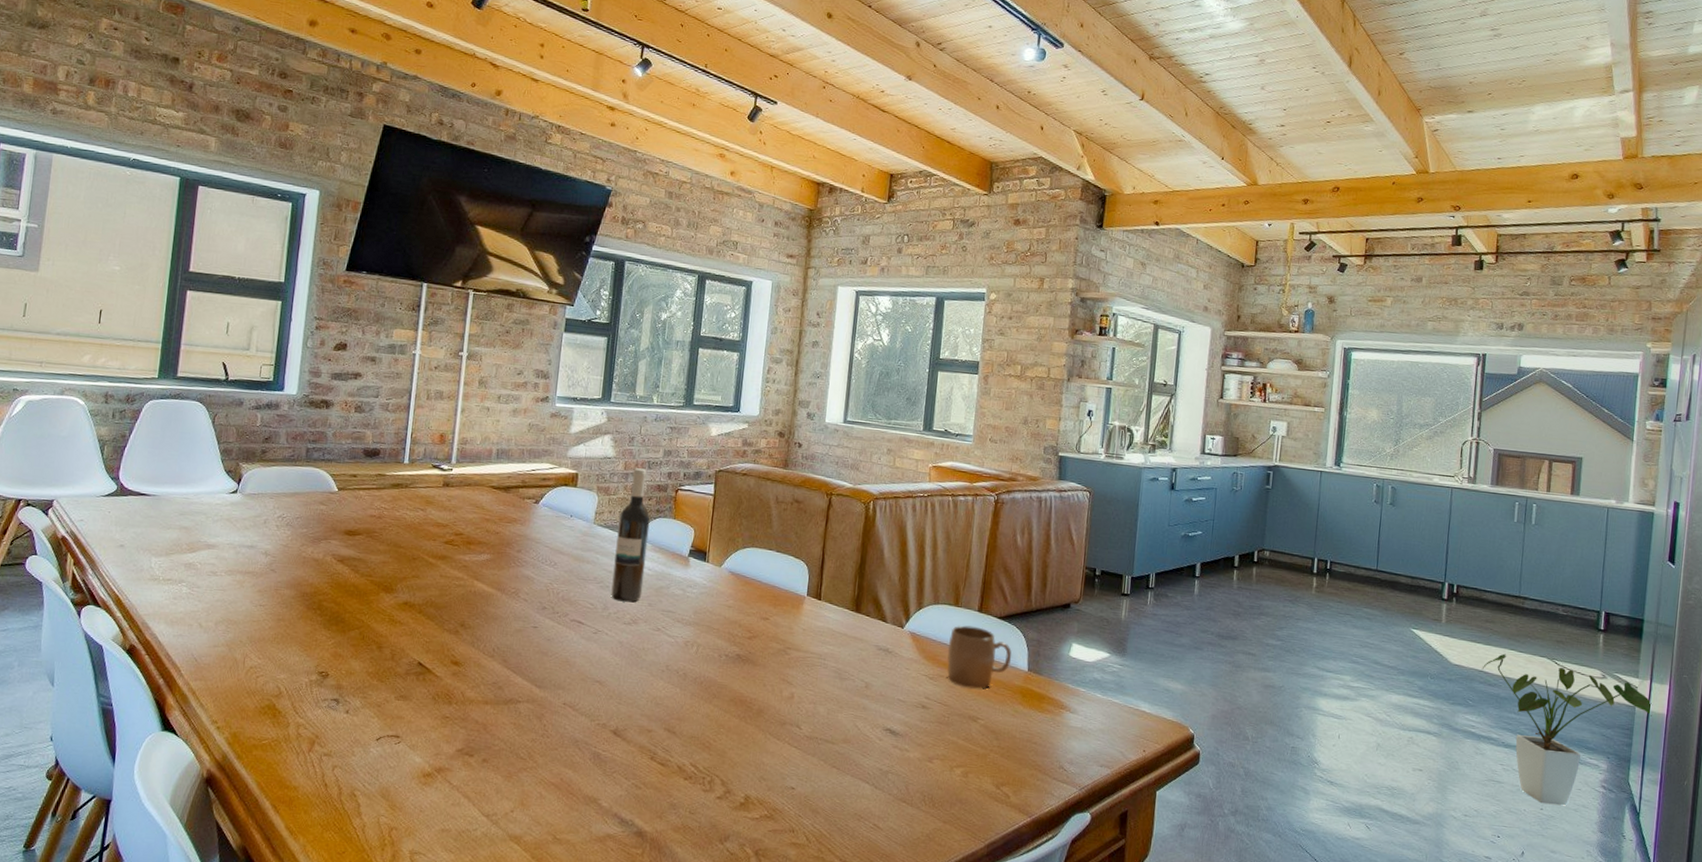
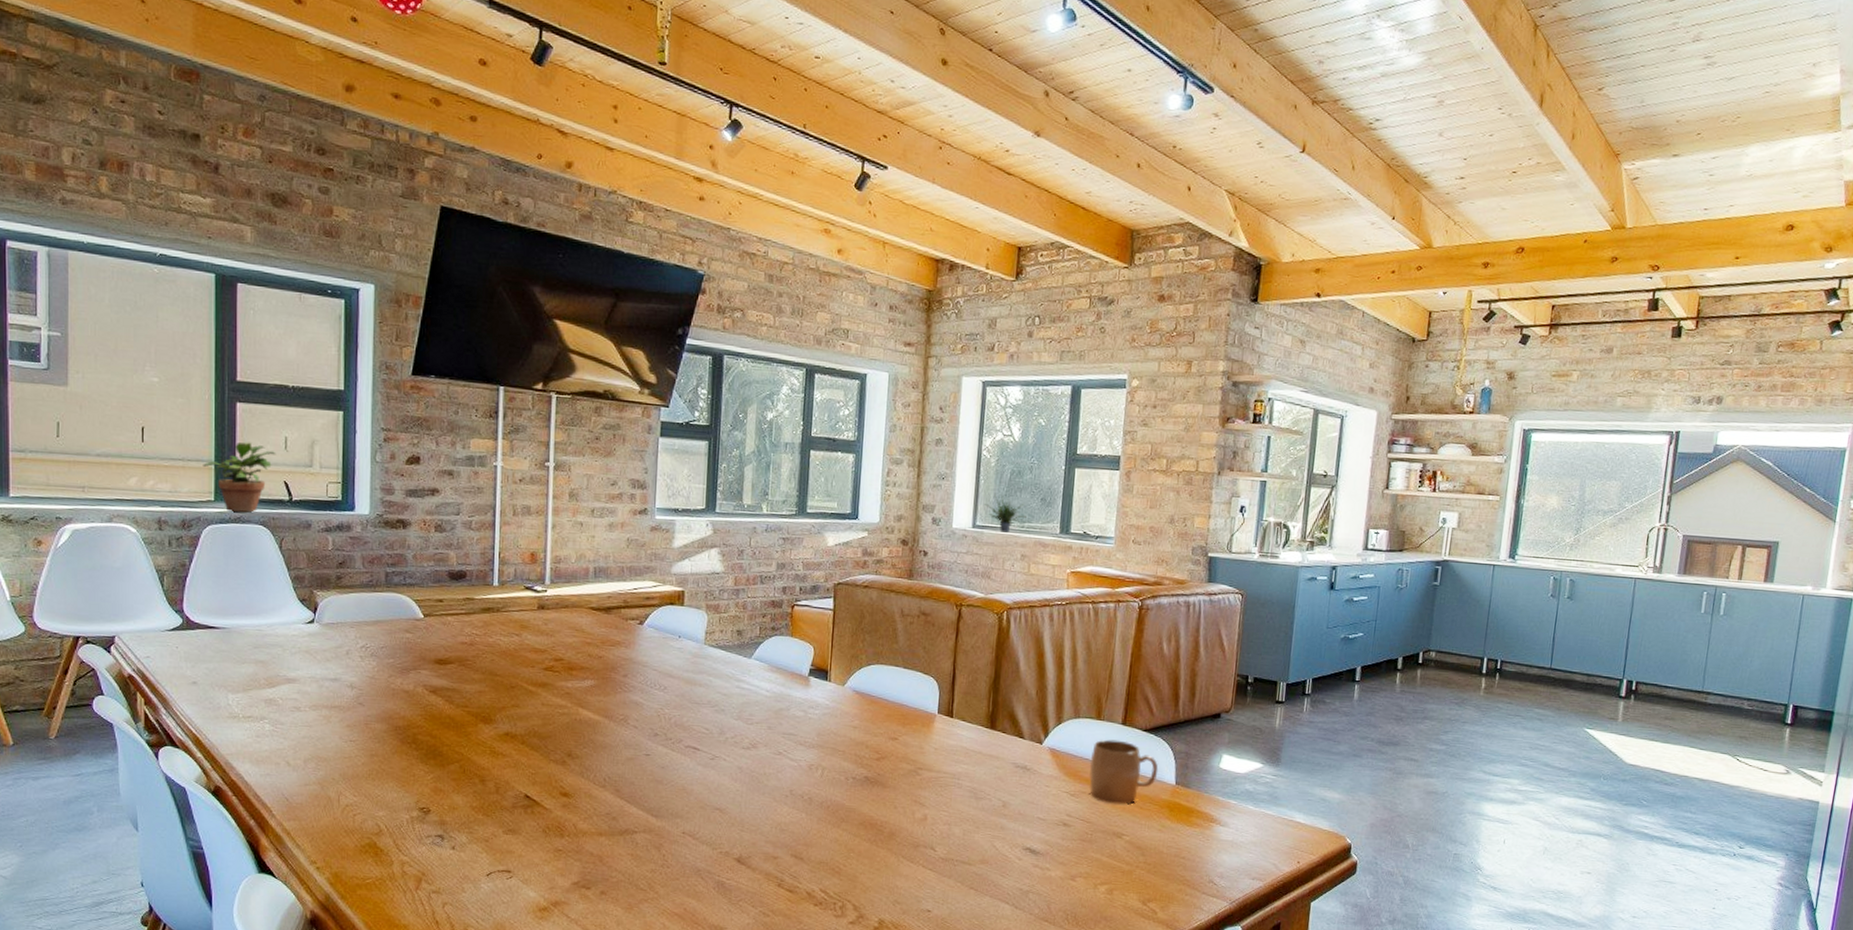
potted plant: none [151,326,218,390] -> present [203,442,276,513]
wine bottle: present [611,468,651,602] -> none [727,583,766,726]
potted plant: none [855,392,893,429] -> present [984,494,1027,533]
house plant: present [1481,653,1653,806] -> none [1658,751,1838,904]

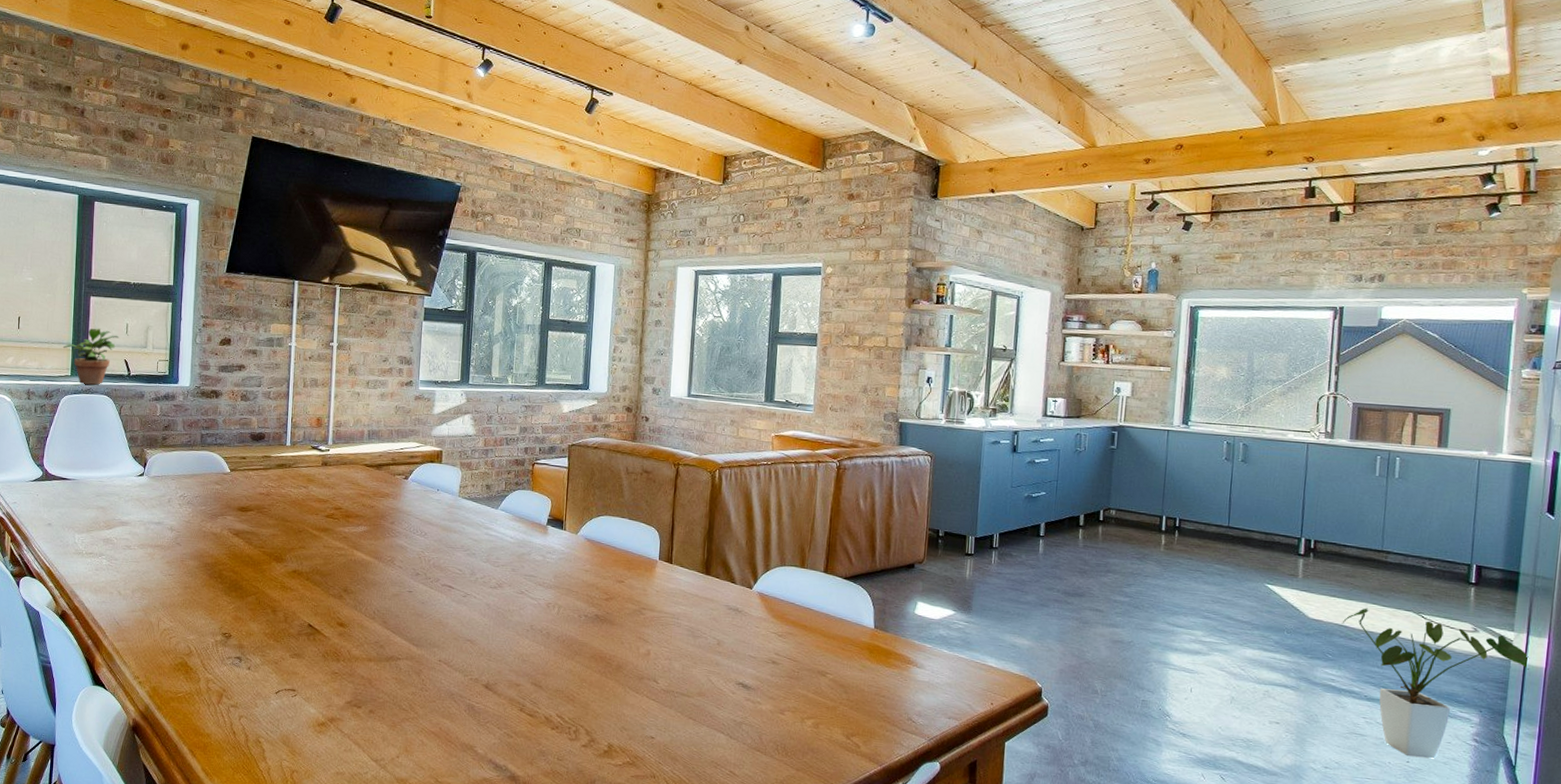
potted plant: present [984,494,1027,533] -> none [698,367,735,401]
mug: present [1088,739,1159,804] -> none [794,585,858,645]
house plant: none [1658,751,1838,904] -> present [1341,608,1530,759]

